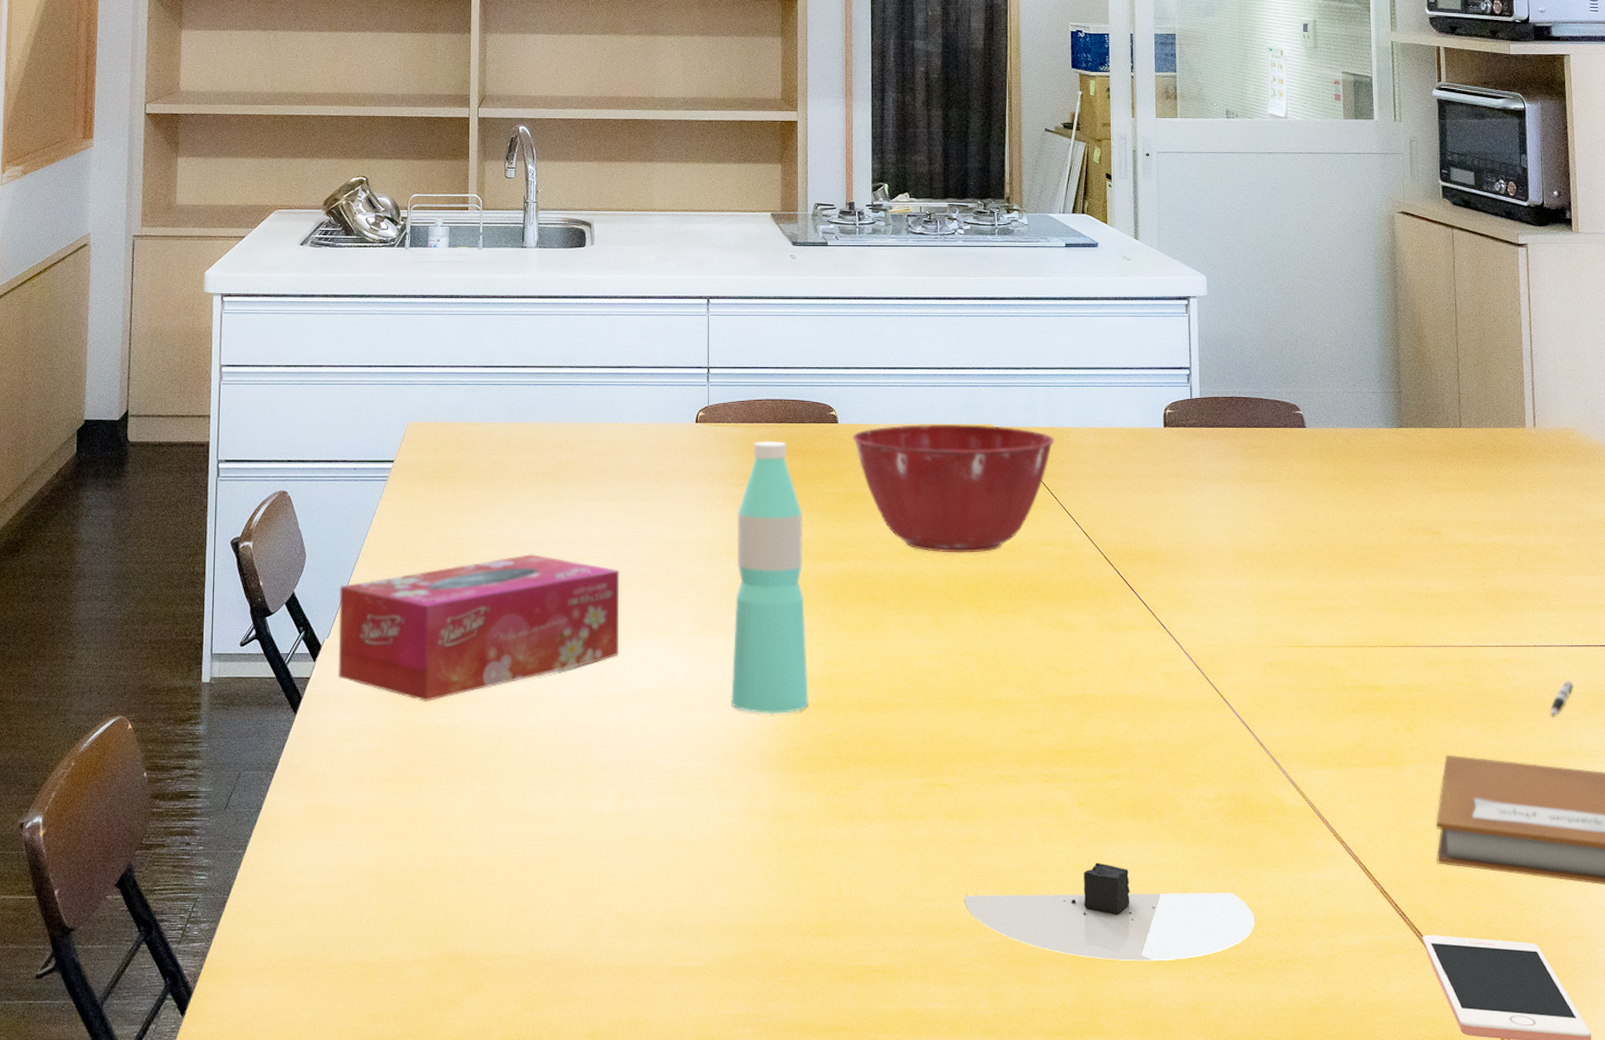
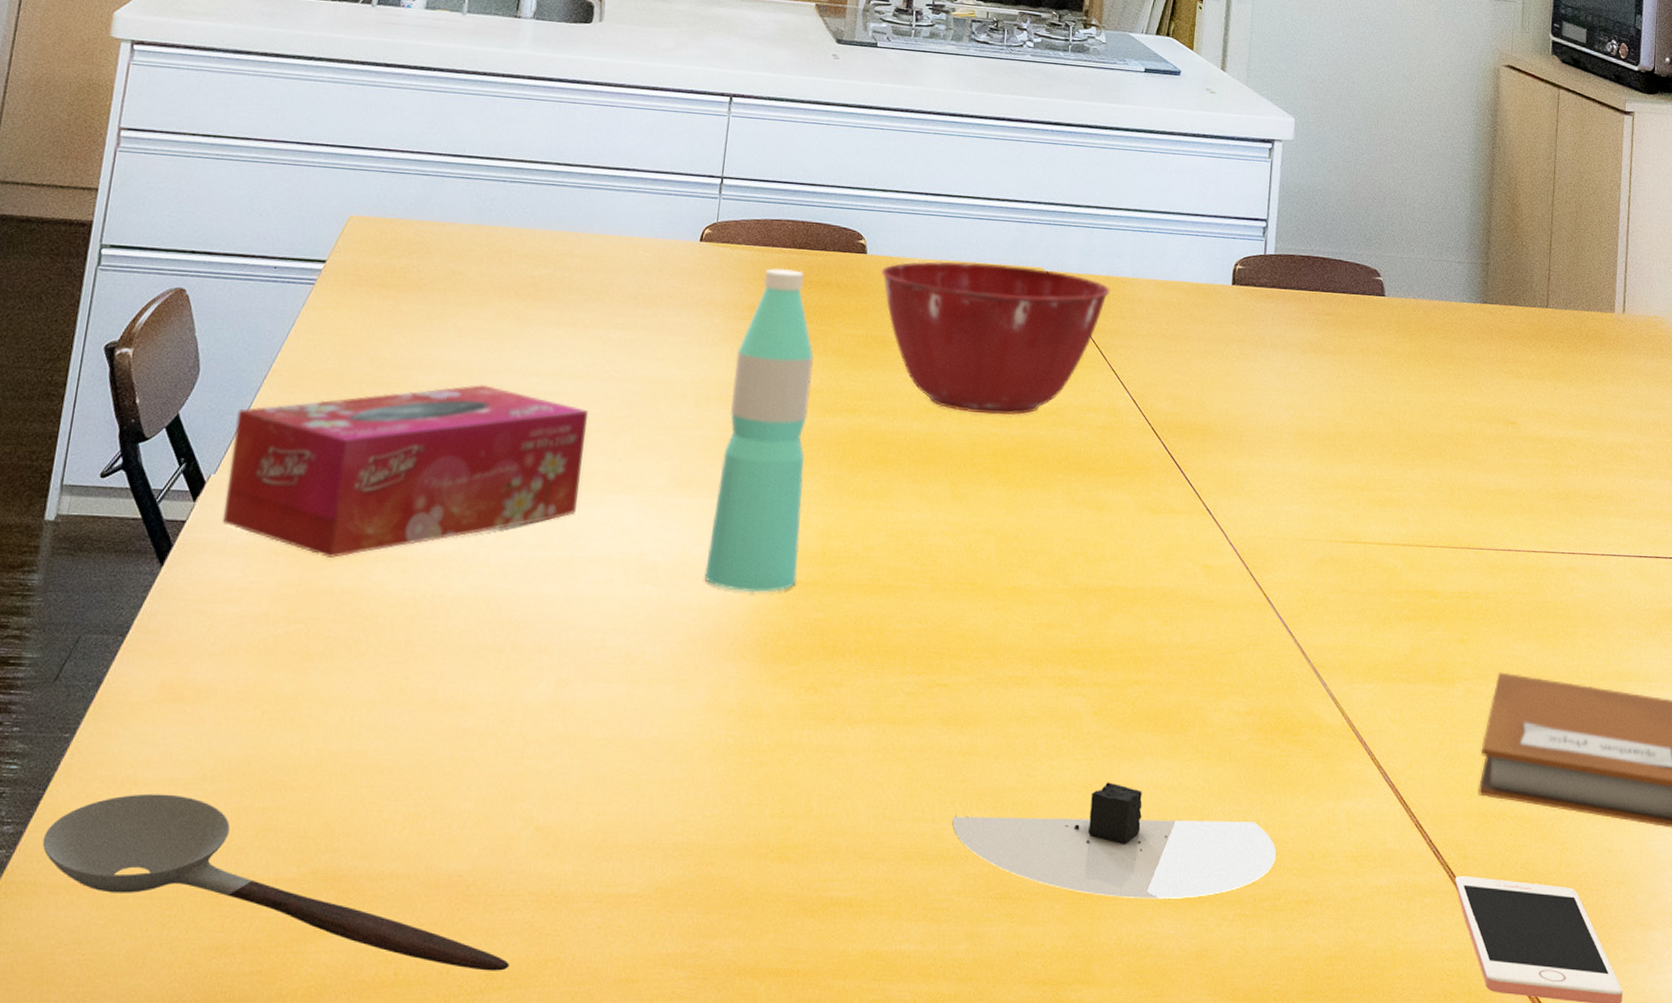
spoon: none [232,895,607,1031] -> present [42,793,509,971]
pen: present [1550,681,1574,718] -> none [1612,595,1638,636]

